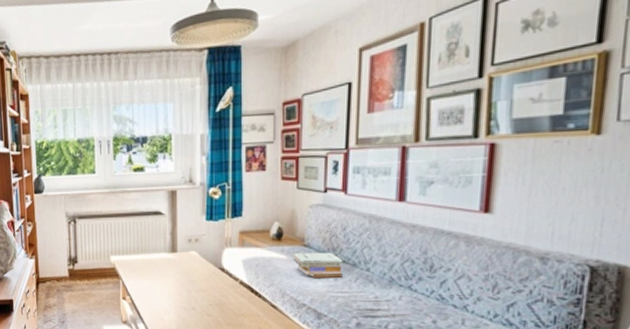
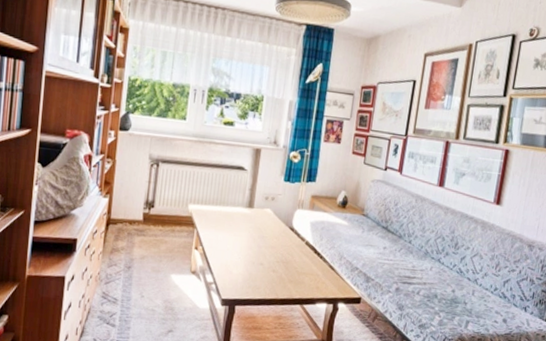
books: present [292,252,343,279] -> none [353,220,392,247]

